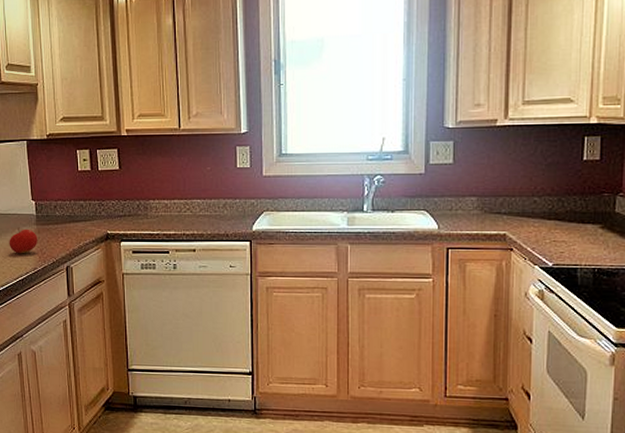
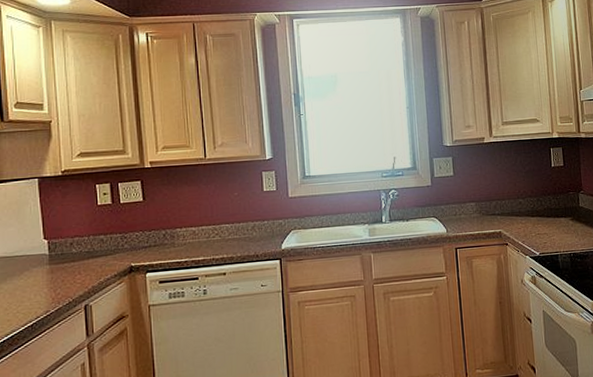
fruit: present [9,227,37,254] -> none [15,269,50,298]

